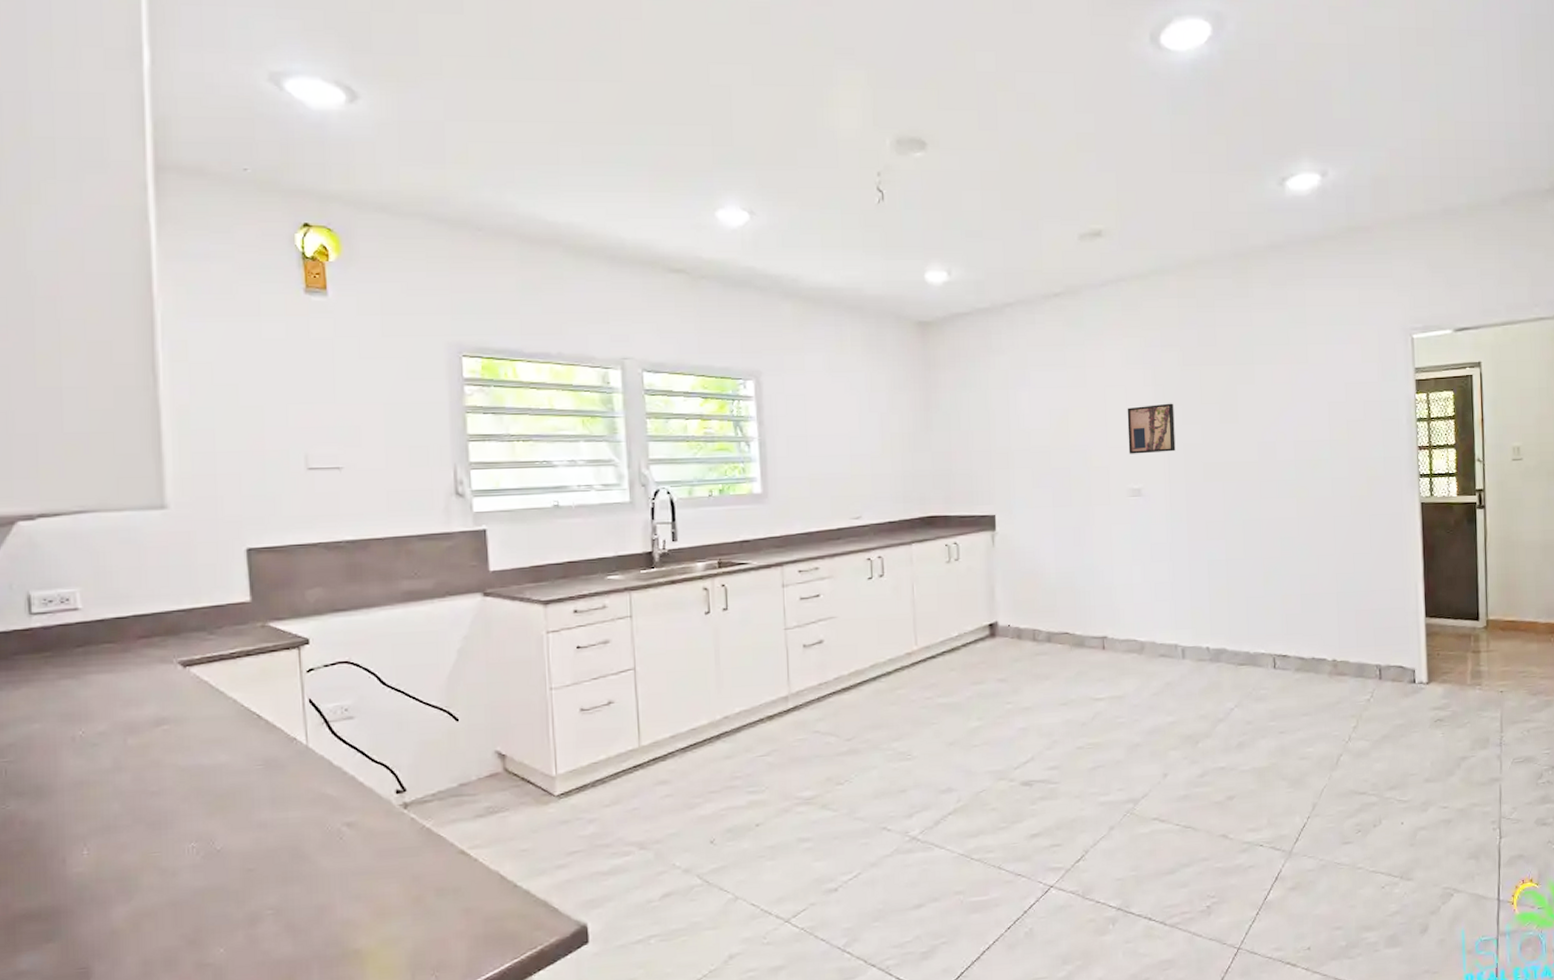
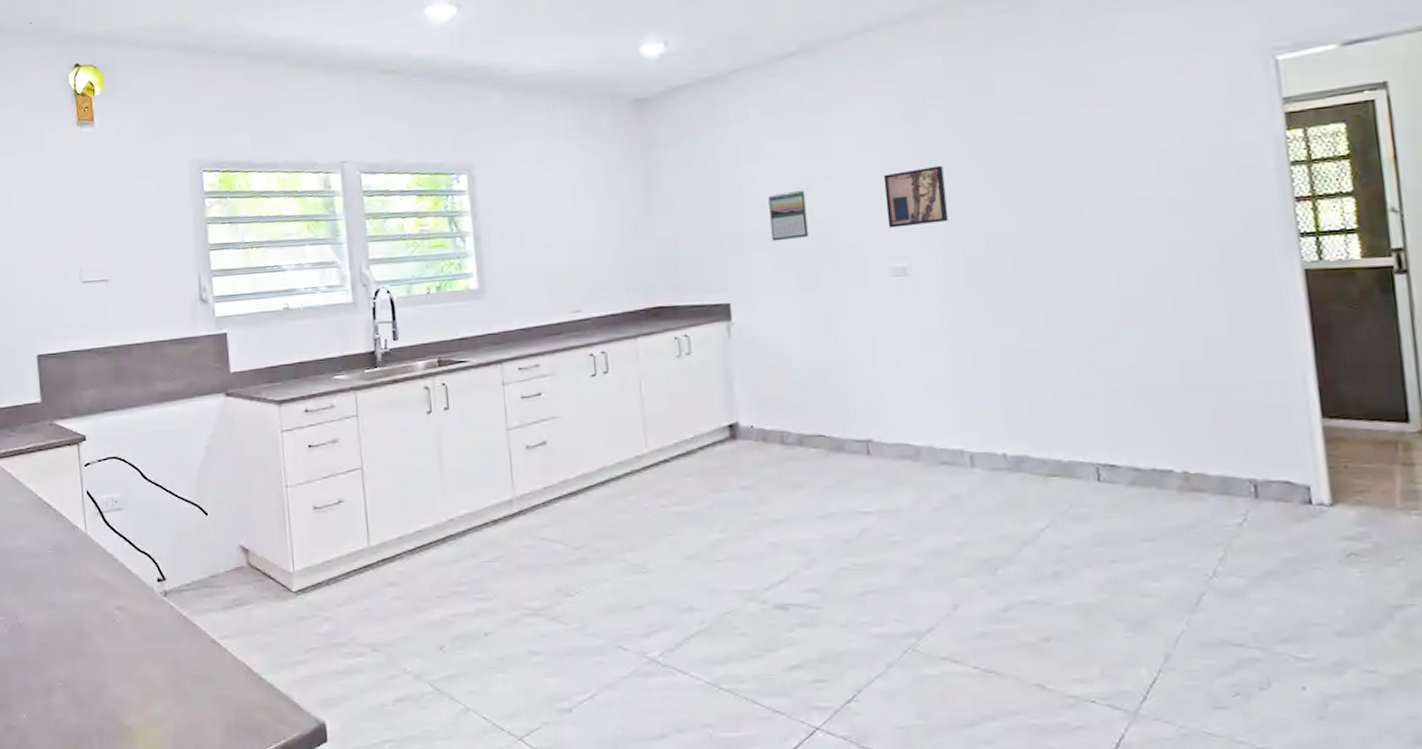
calendar: none [1032,417,1064,461] -> present [768,190,809,242]

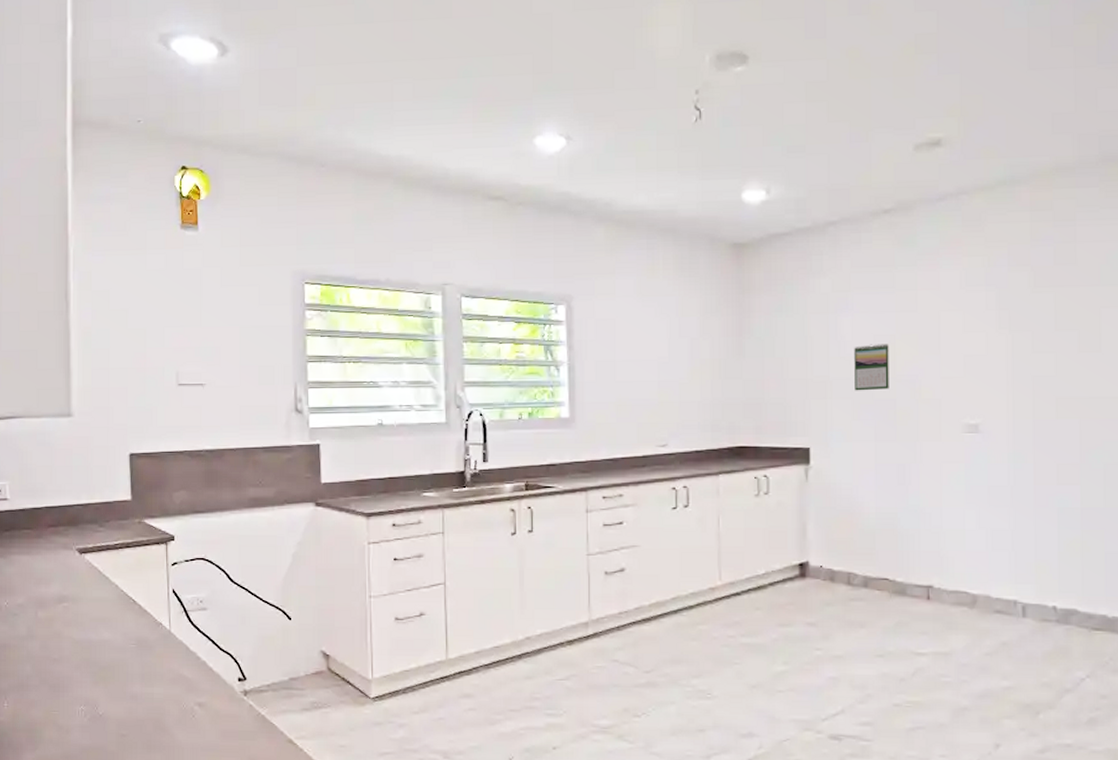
wall art: present [883,165,948,228] -> none [964,329,1022,386]

